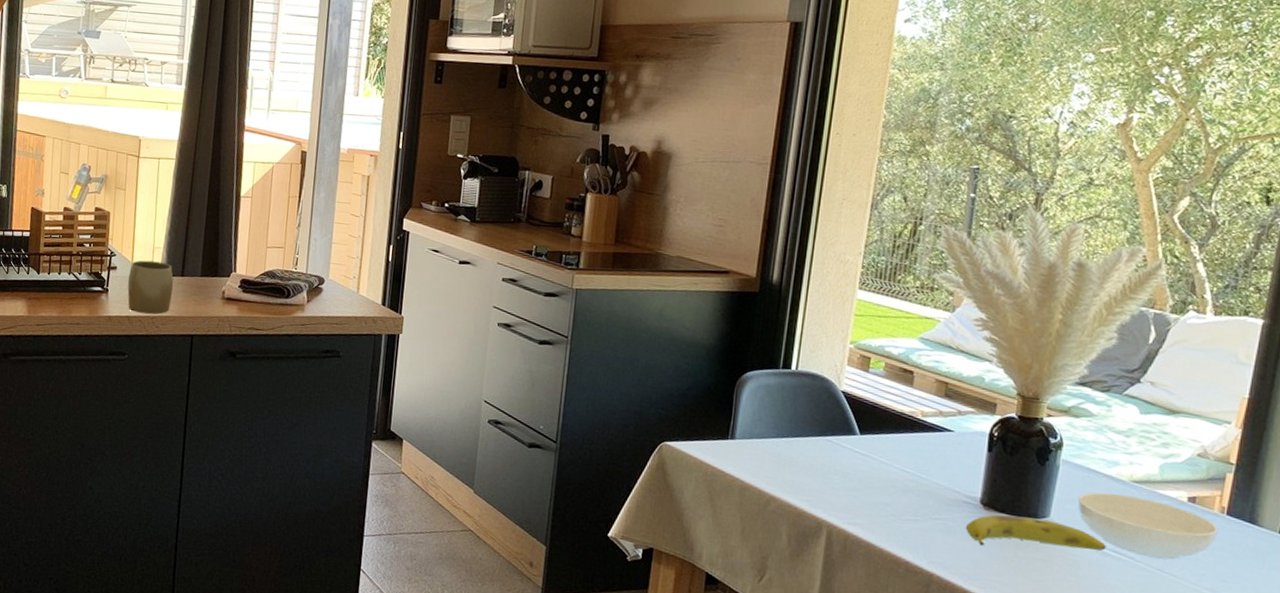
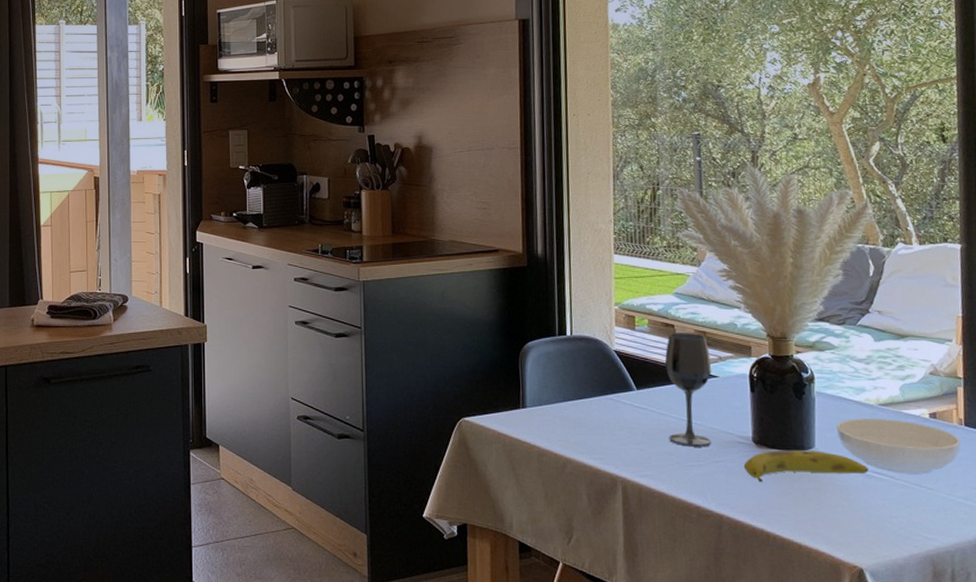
wine glass: none [887,379,949,502] -> present [664,332,712,447]

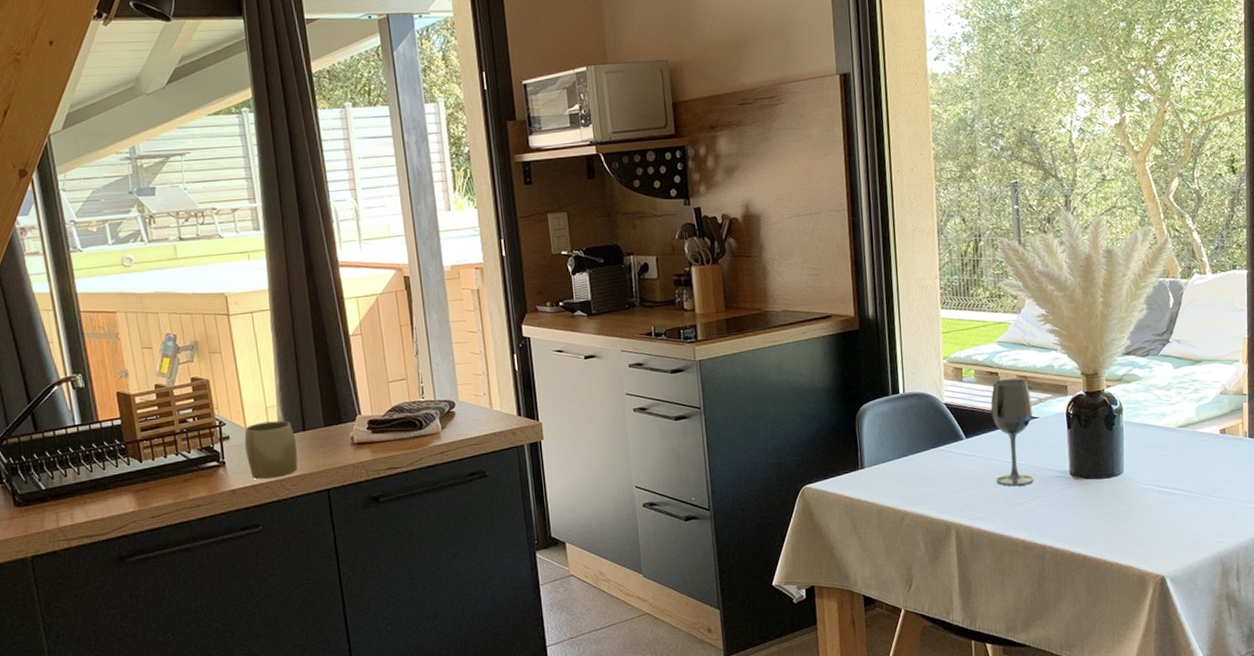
fruit: present [743,450,869,482] -> none [1062,475,1169,511]
bowl: present [836,419,961,474] -> none [1141,439,1245,488]

